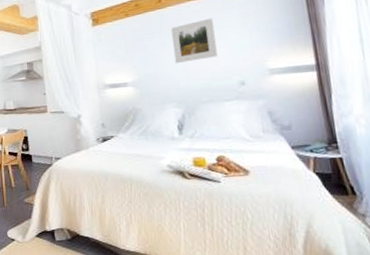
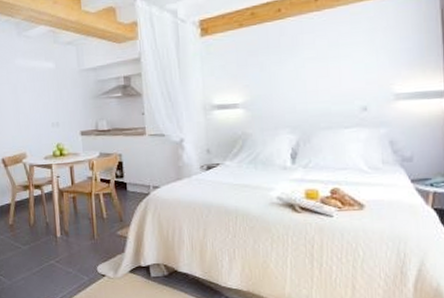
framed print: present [170,18,218,63] -> none [289,33,340,83]

